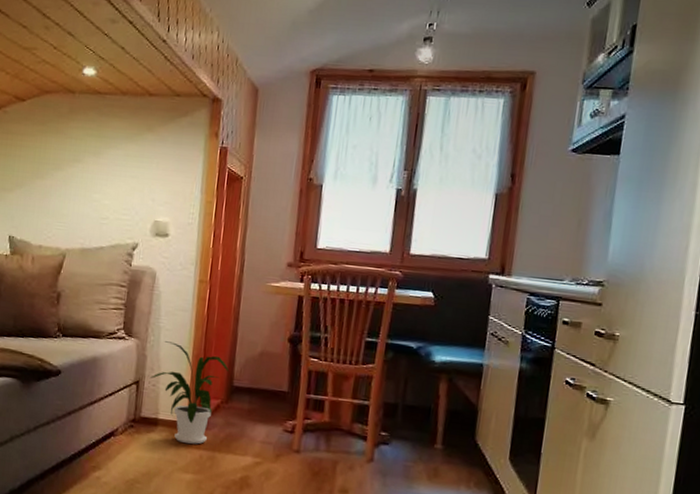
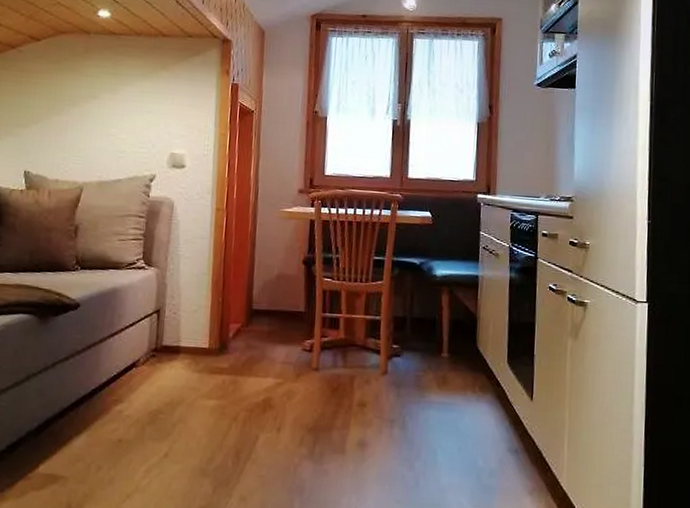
house plant: present [149,341,229,445] -> none [170,269,248,370]

